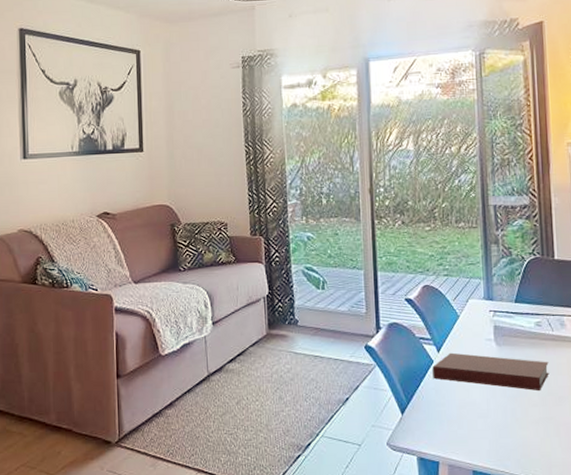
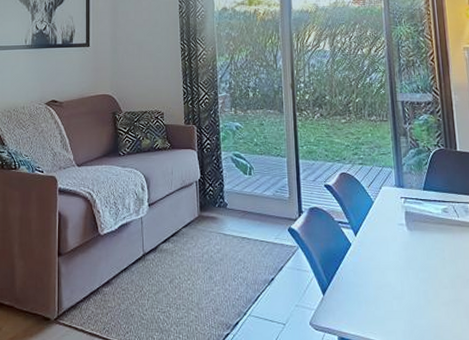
notebook: present [432,352,549,391] -> none [350,236,457,273]

